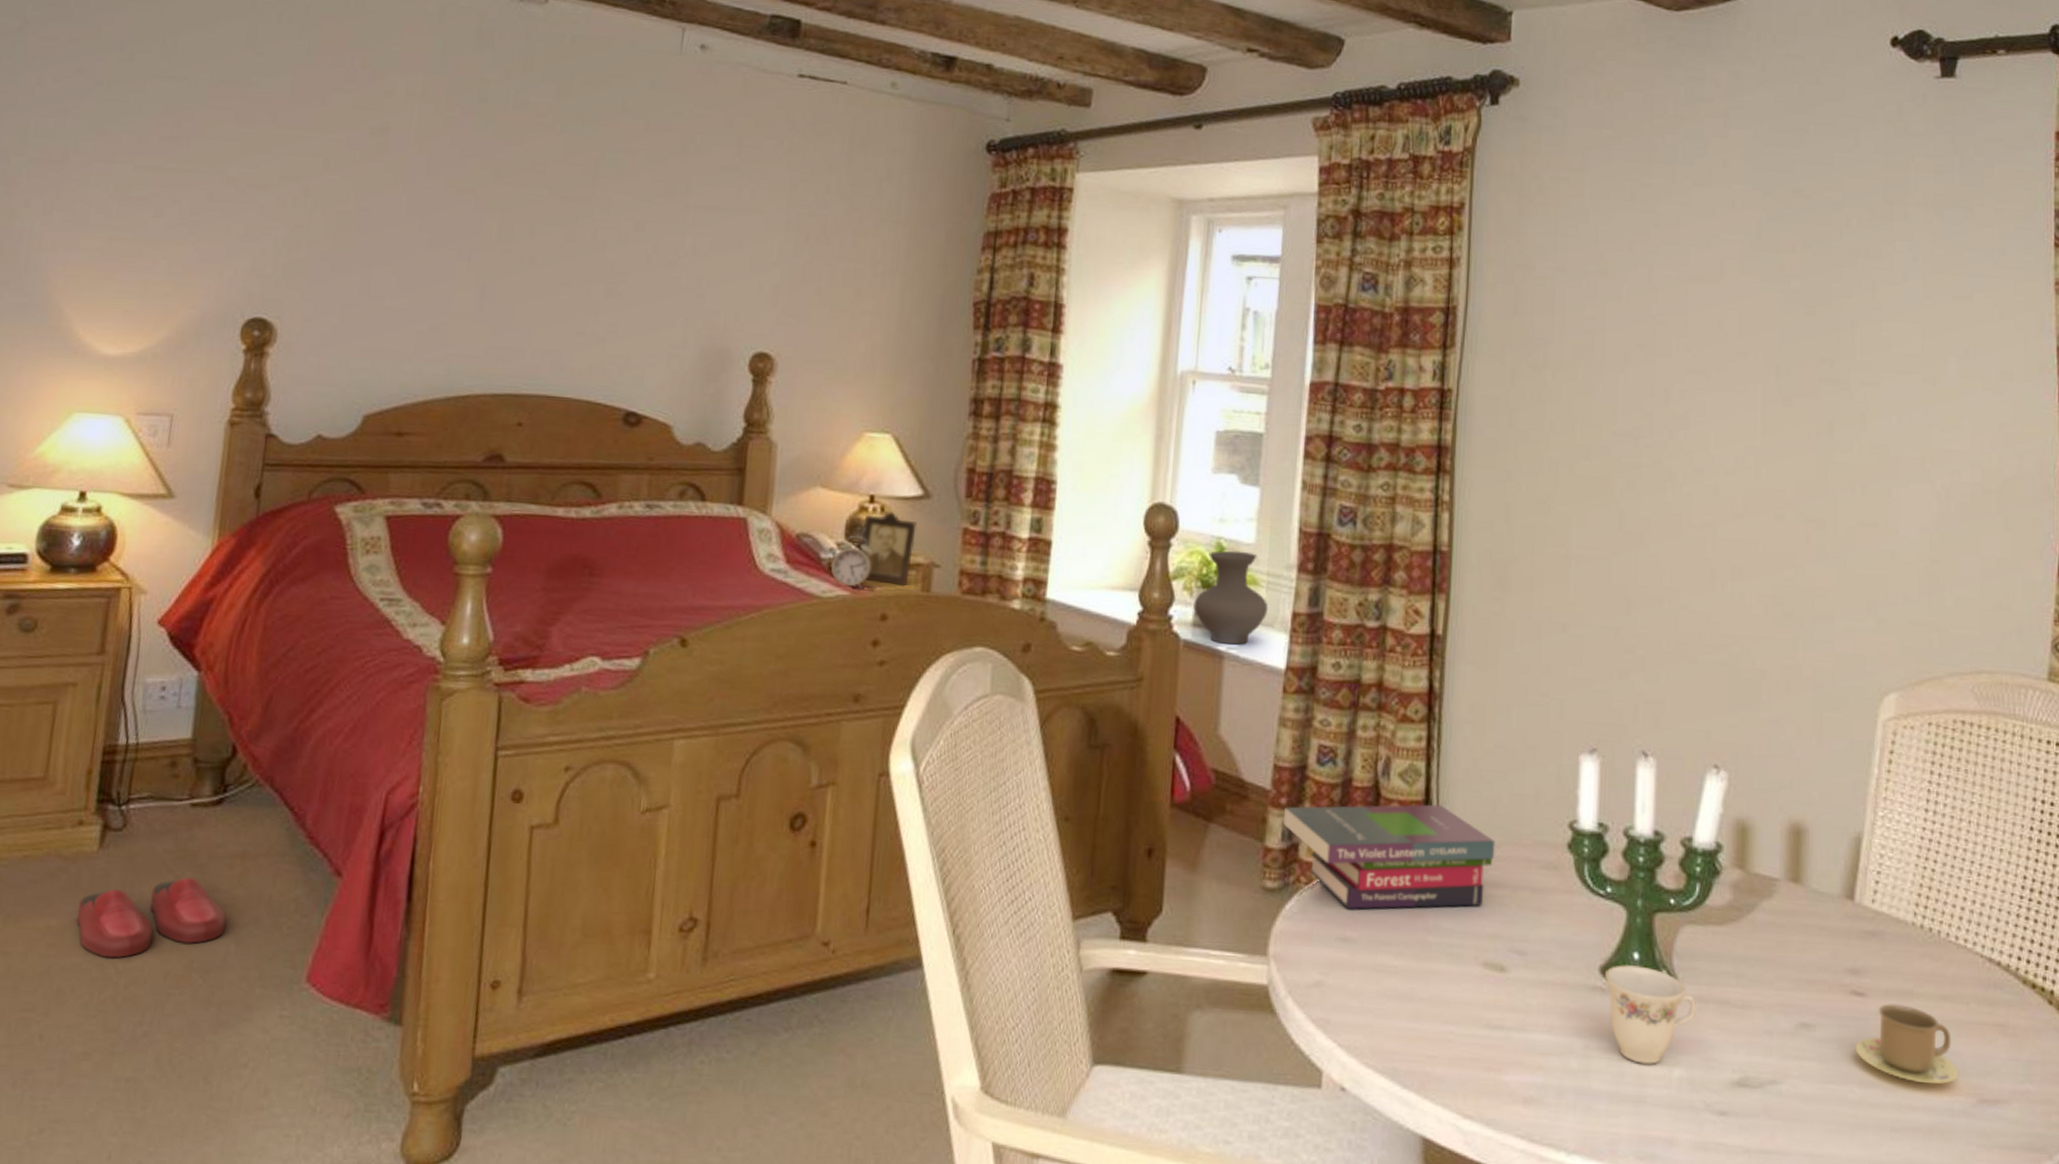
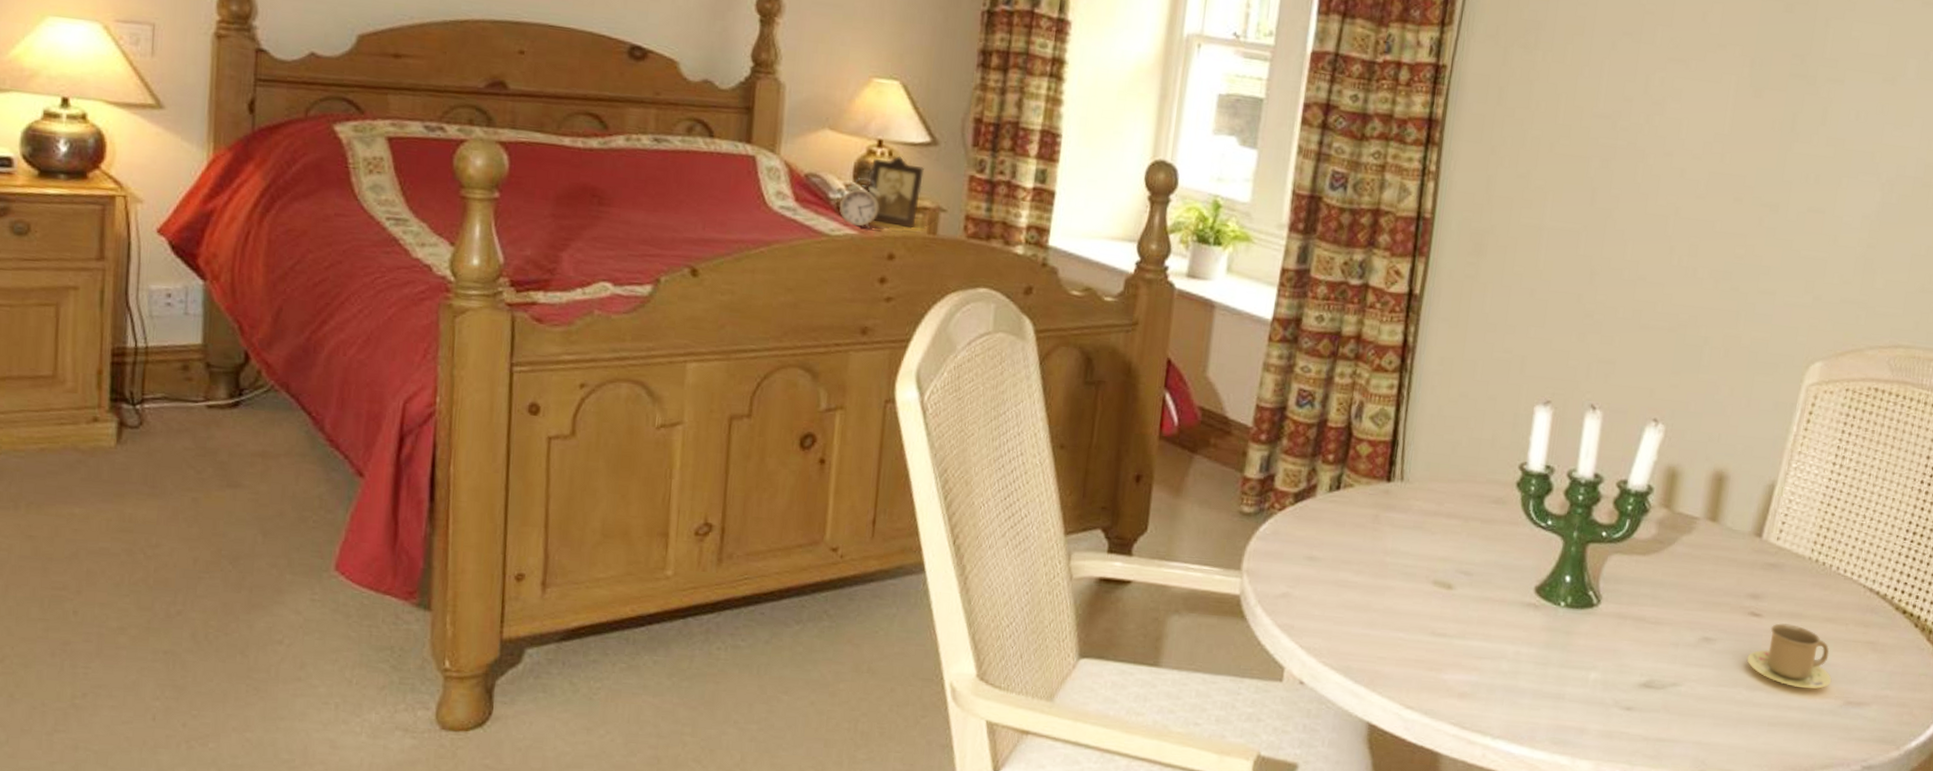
slippers: present [76,877,226,959] -> none [100,473,251,545]
vase: present [1193,550,1269,645] -> none [1188,208,1260,296]
books: present [1284,804,1496,910] -> none [1262,442,1453,534]
teacup: present [1604,964,1696,1064] -> none [1538,586,1616,668]

